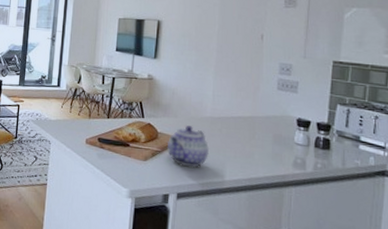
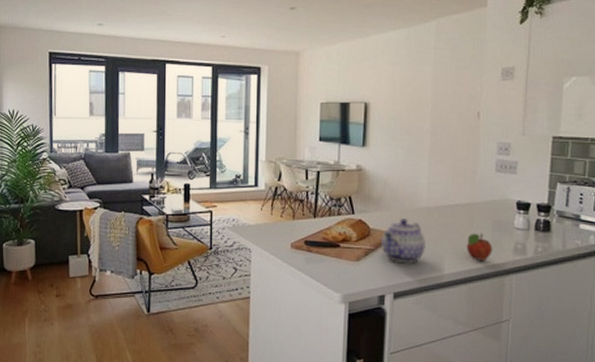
fruit: none [247,145,273,172] -> present [466,233,493,261]

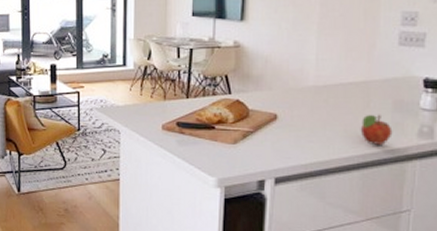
teapot: present [380,219,427,264] -> none [260,99,314,147]

